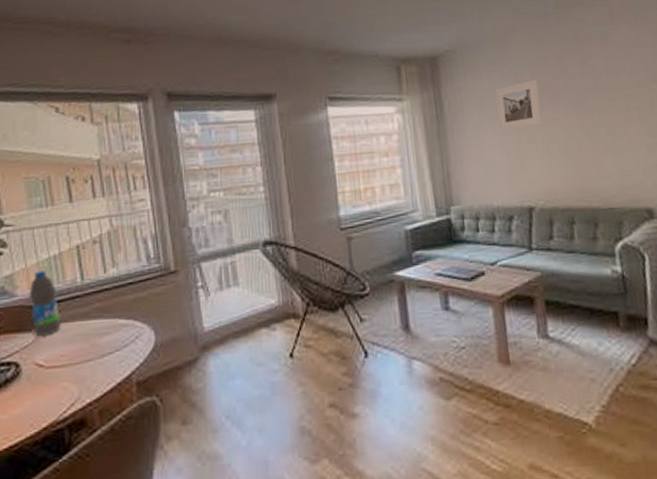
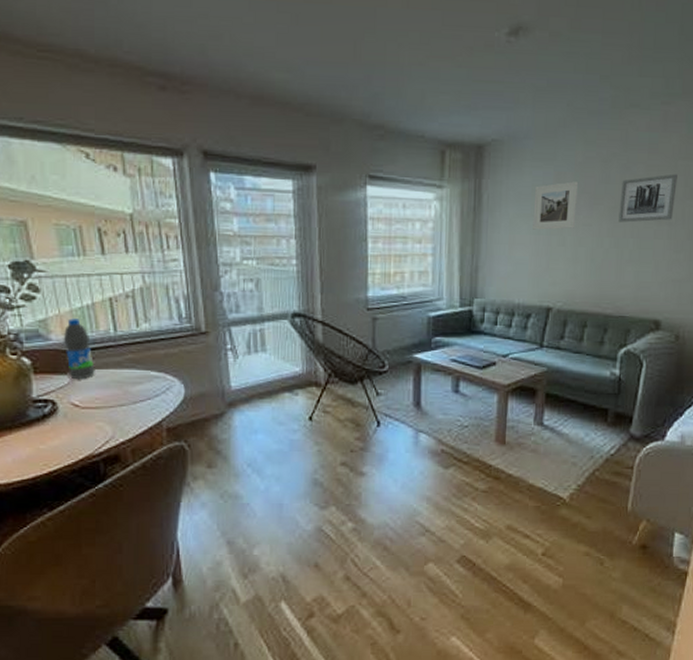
wall art: none [581,61,641,114] -> present [618,174,677,223]

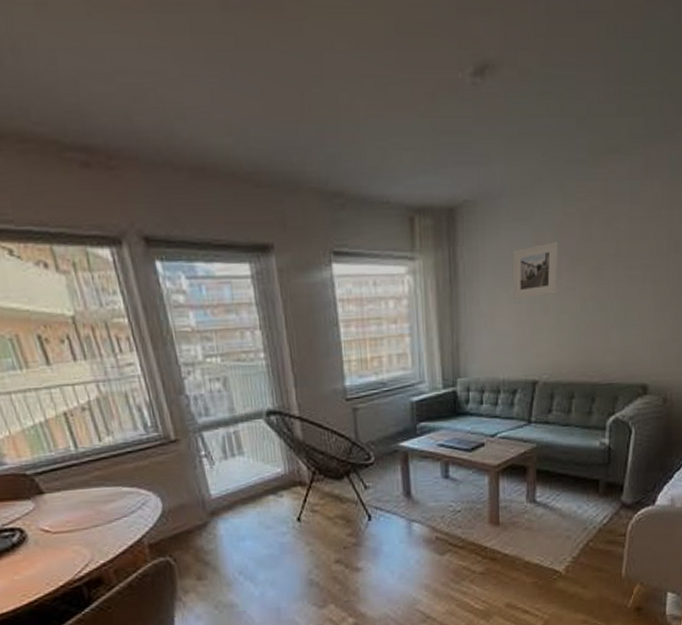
water bottle: present [63,318,95,379] -> none [19,438,62,503]
wall art: present [618,174,677,223] -> none [602,225,661,283]

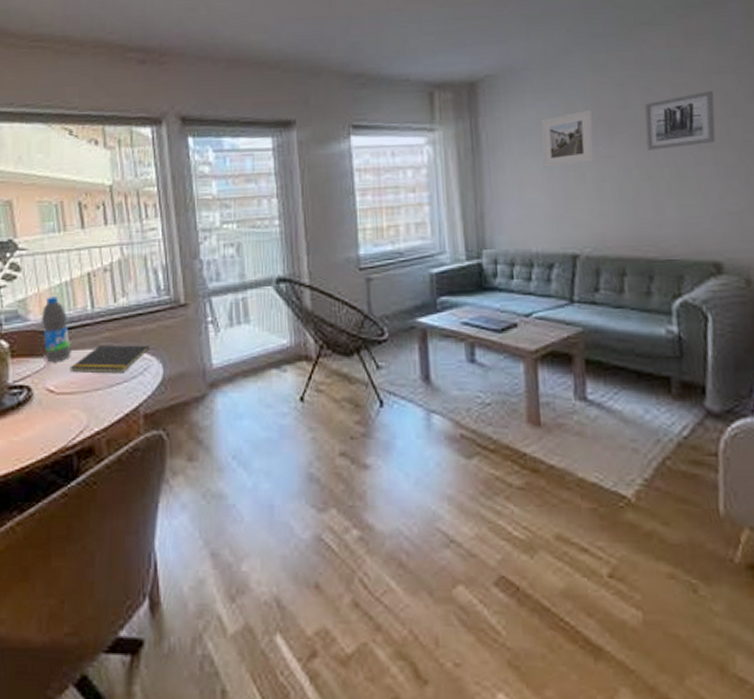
water bottle: none [19,438,62,503] -> present [41,296,72,361]
notepad: none [62,481,146,512] -> present [69,345,151,374]
wall art: none [602,225,661,283] -> present [644,90,716,150]

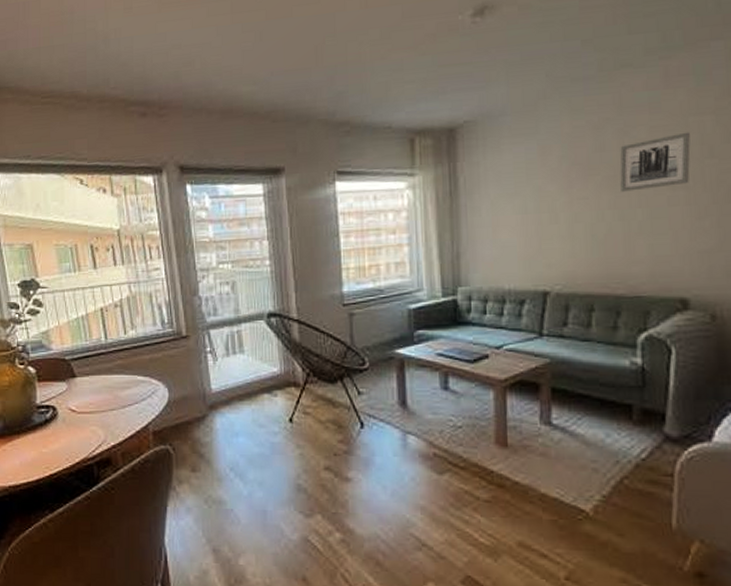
water bottle: present [41,296,72,361] -> none [62,329,89,385]
notepad: present [69,345,151,374] -> none [88,371,157,396]
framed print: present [541,110,595,167] -> none [517,153,569,209]

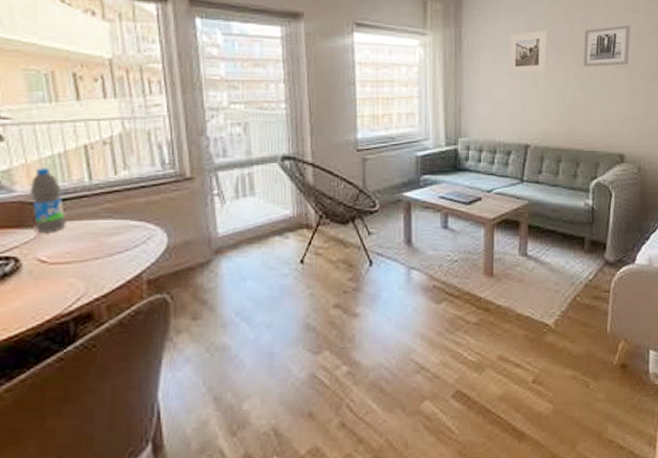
water bottle: none [62,329,89,385] -> present [29,168,66,232]
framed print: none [517,153,569,209] -> present [509,30,548,74]

